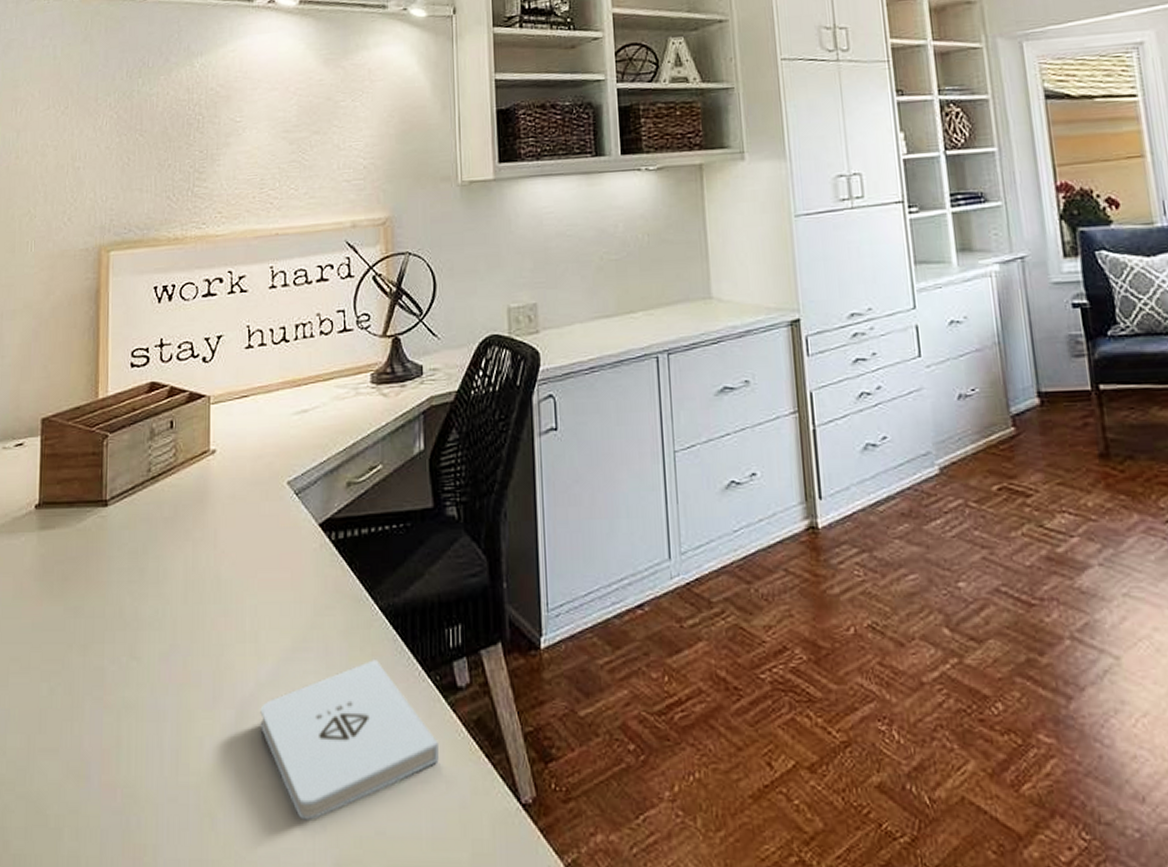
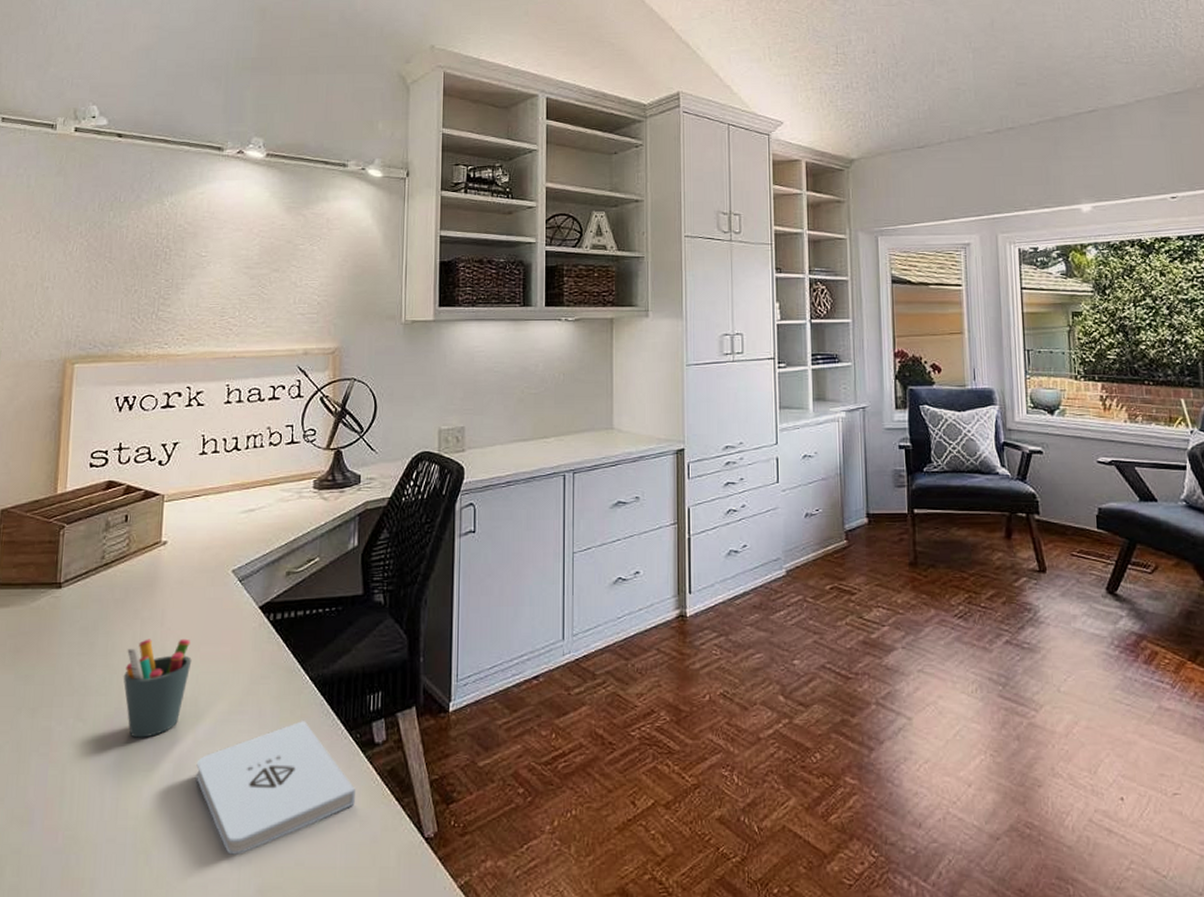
pen holder: none [176,563,249,680] -> present [123,638,192,738]

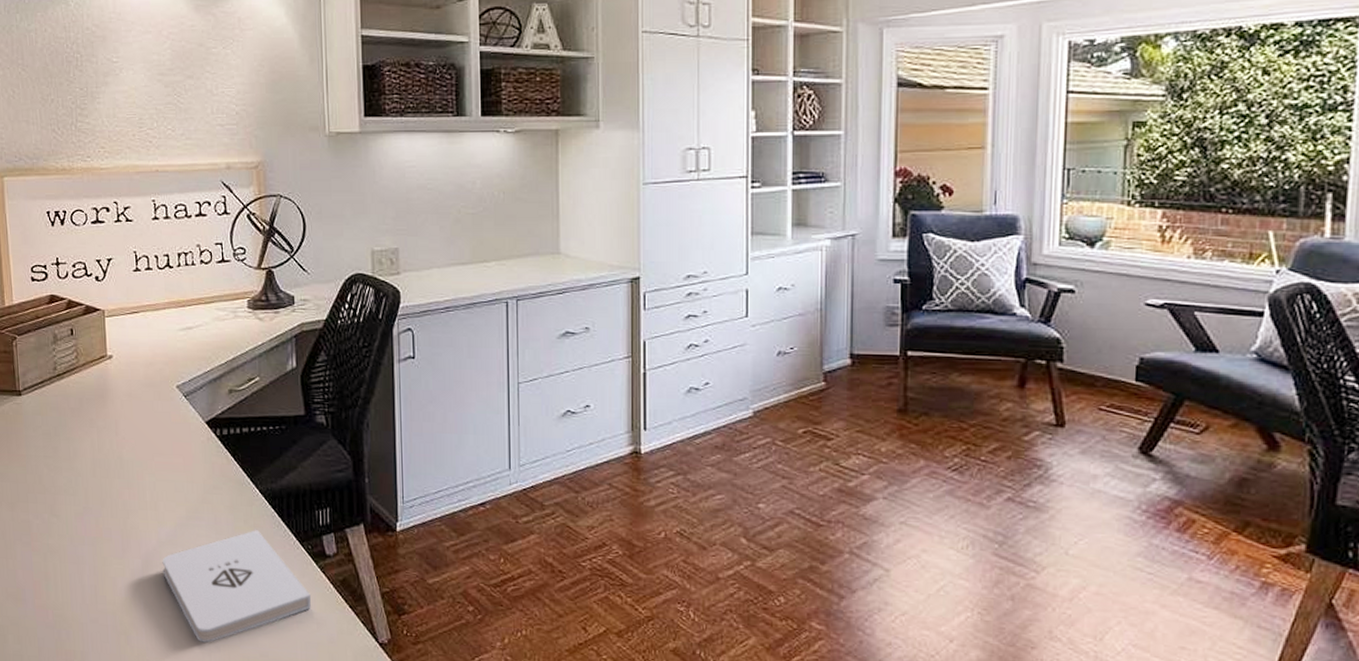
pen holder: present [123,638,192,738] -> none [87,446,148,536]

